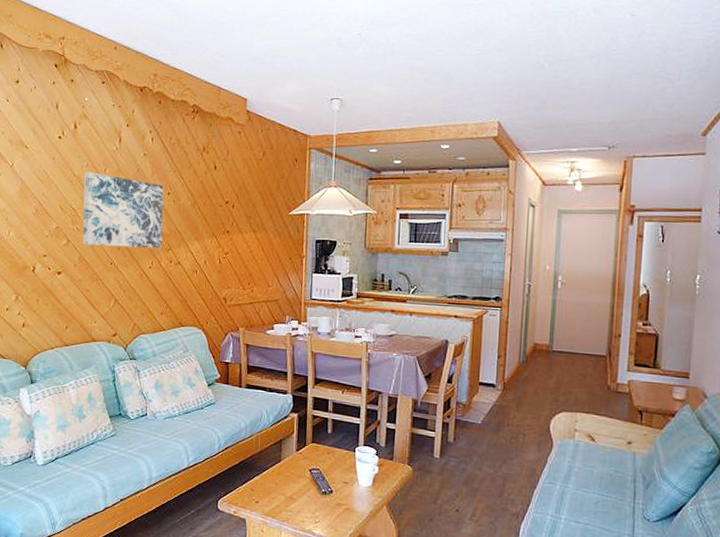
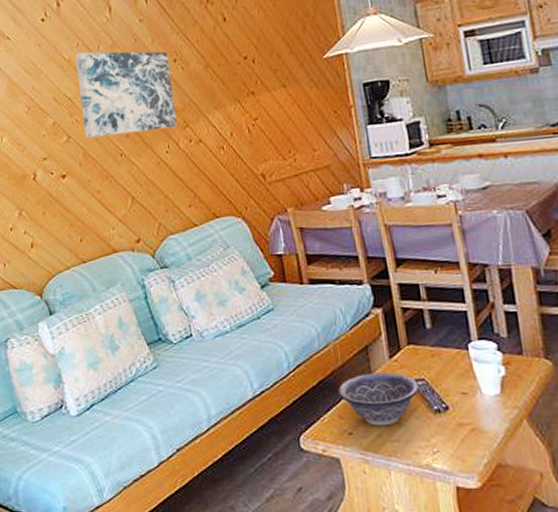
decorative bowl: none [254,459,315,500] -> present [338,372,420,426]

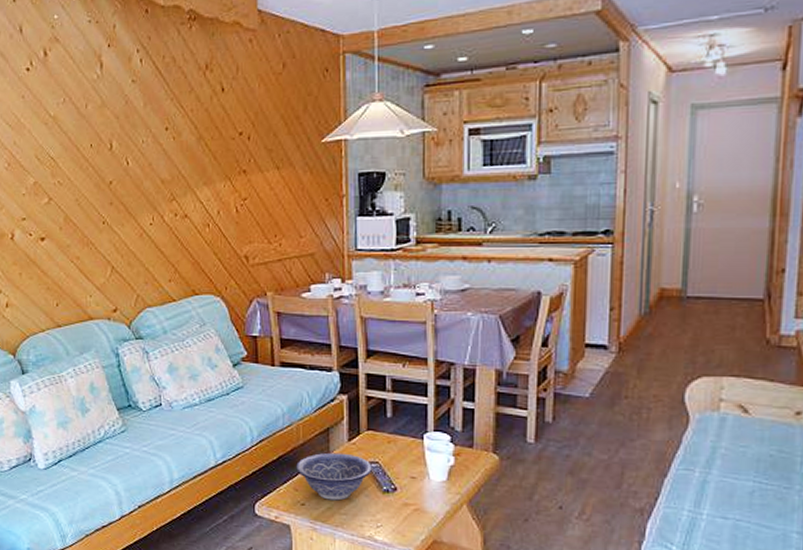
wall art: present [75,51,177,139] -> none [61,109,163,202]

